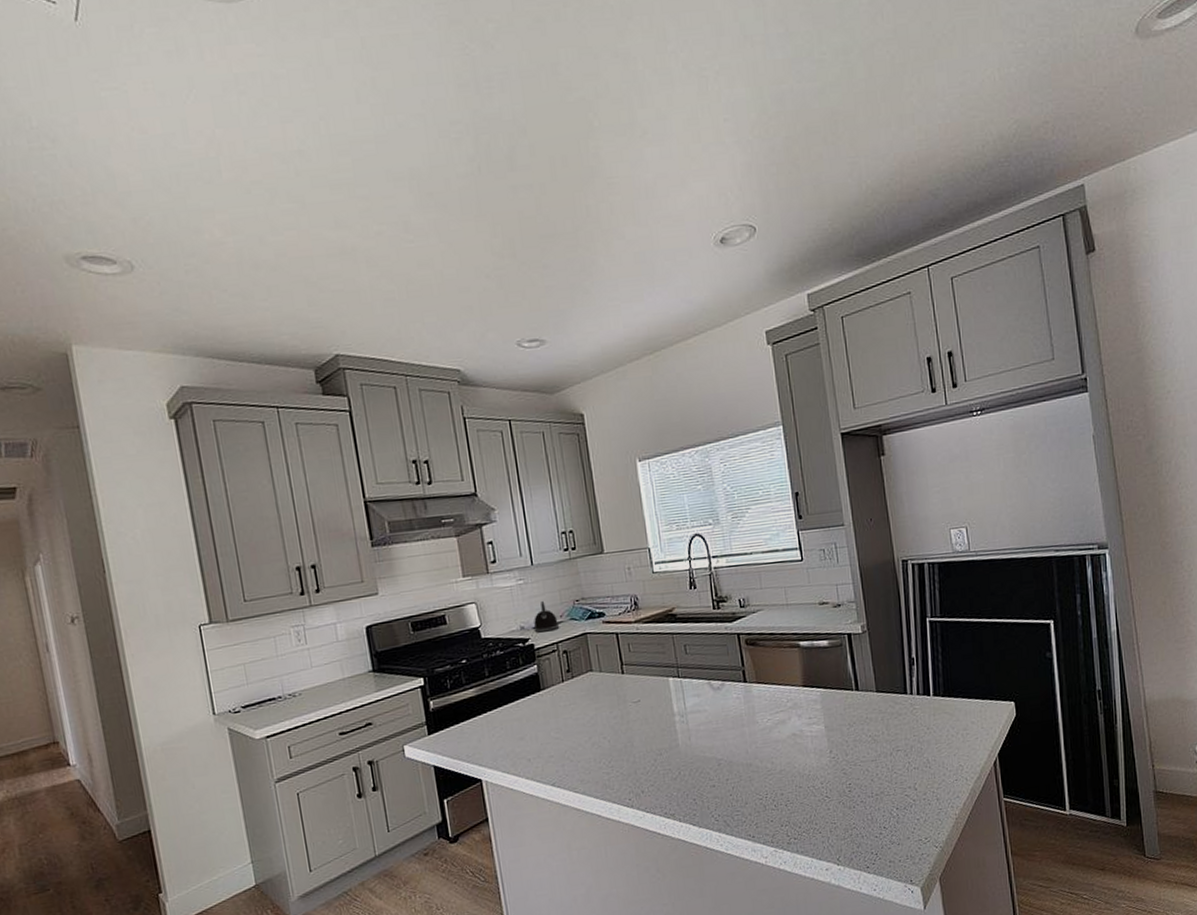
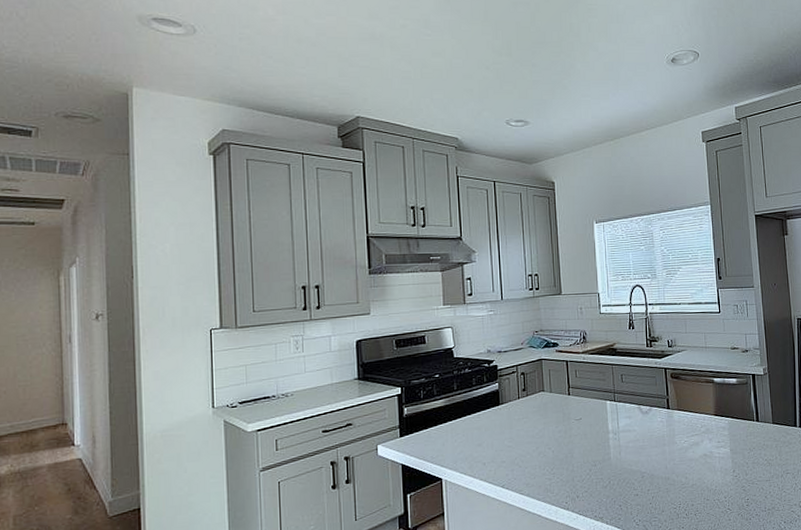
kettle: present [533,601,560,634] -> none [498,330,520,357]

